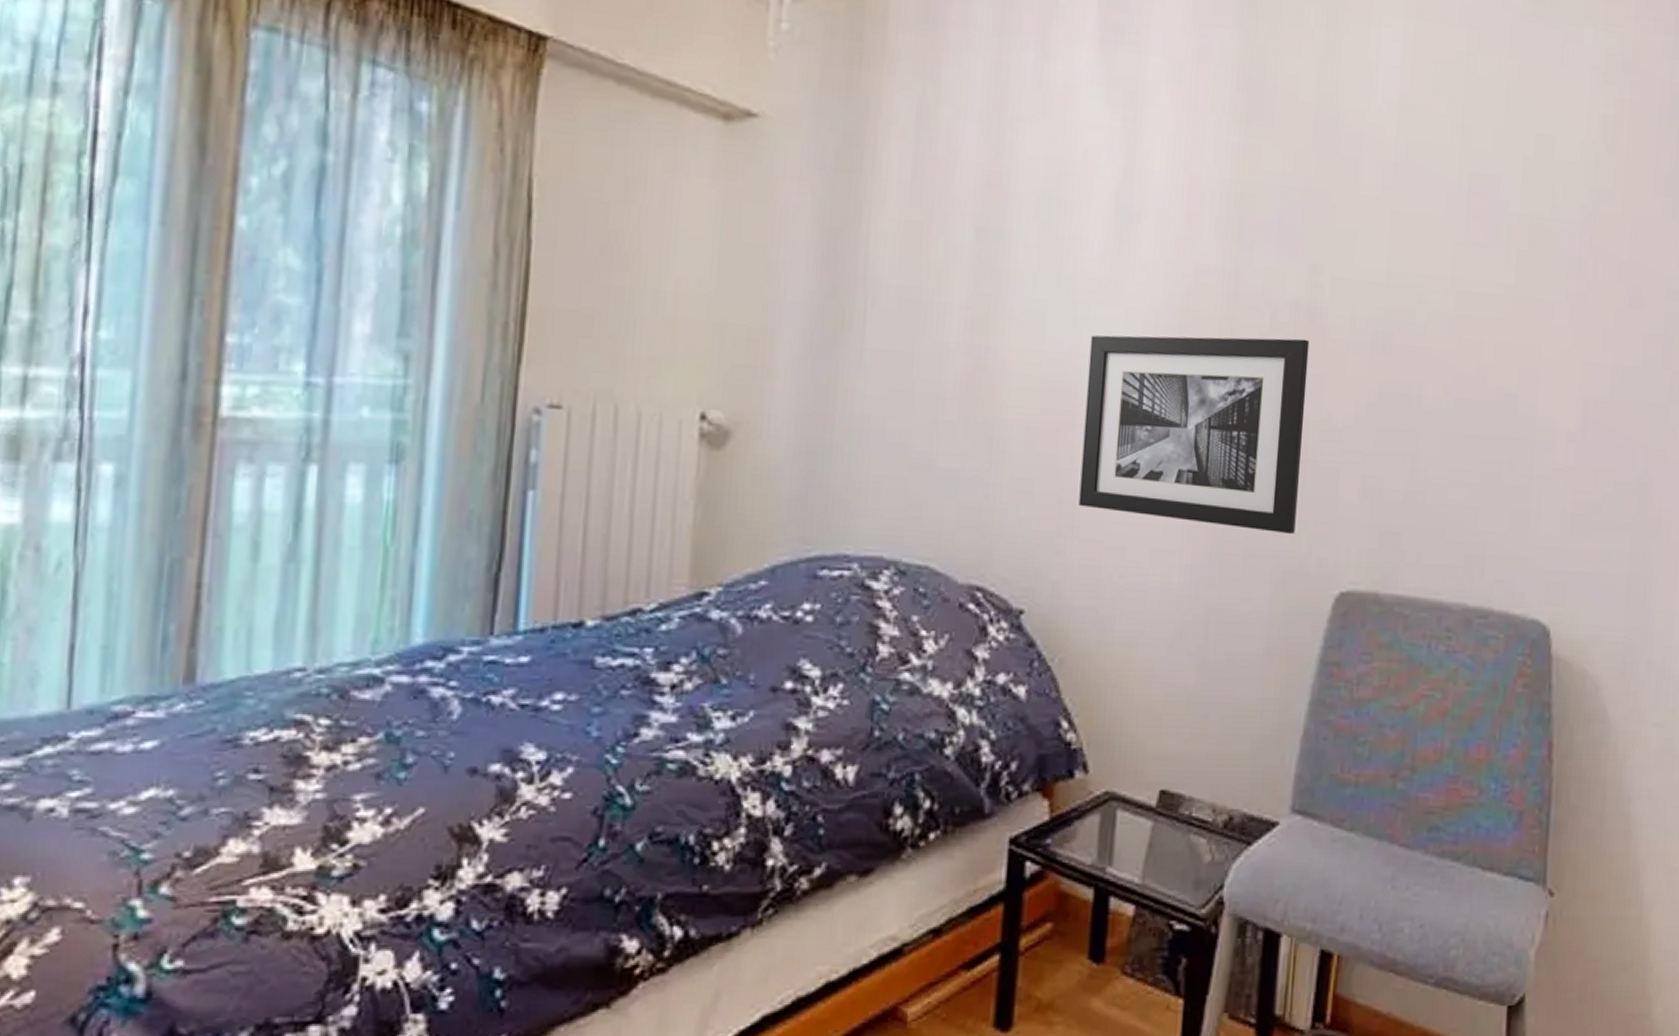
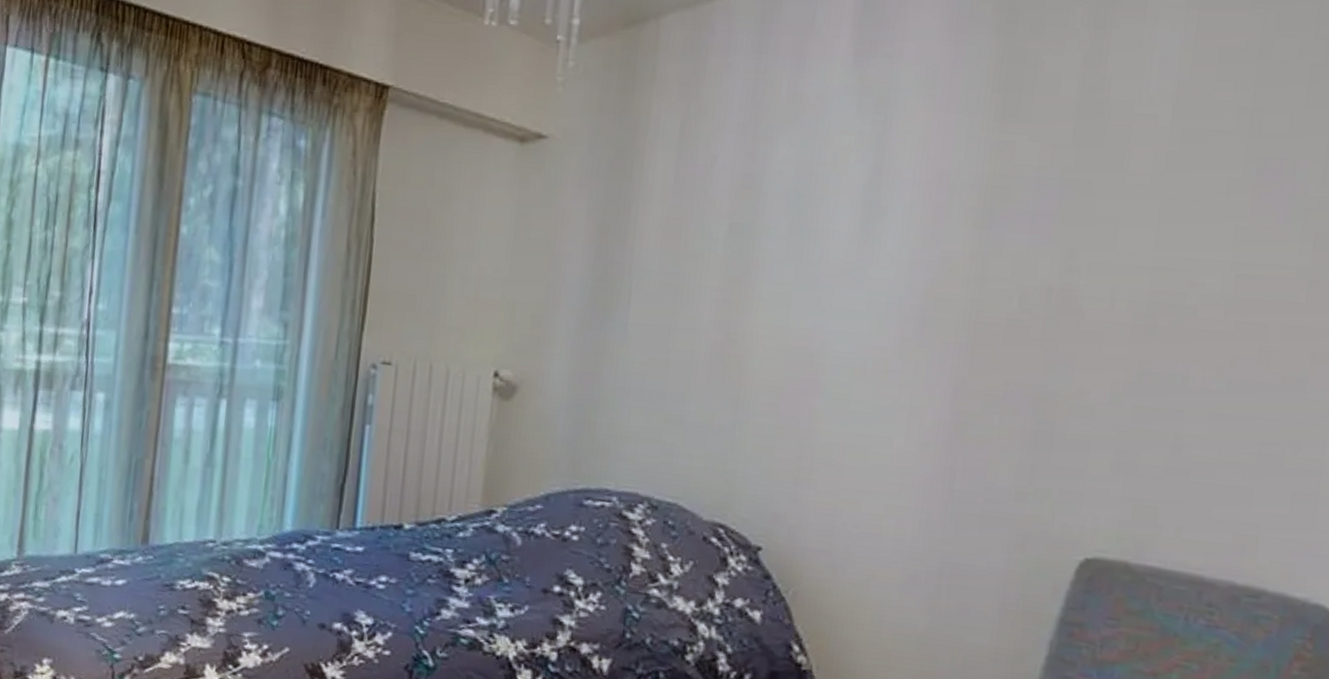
wall art: present [1079,335,1310,535] -> none [816,314,1062,501]

